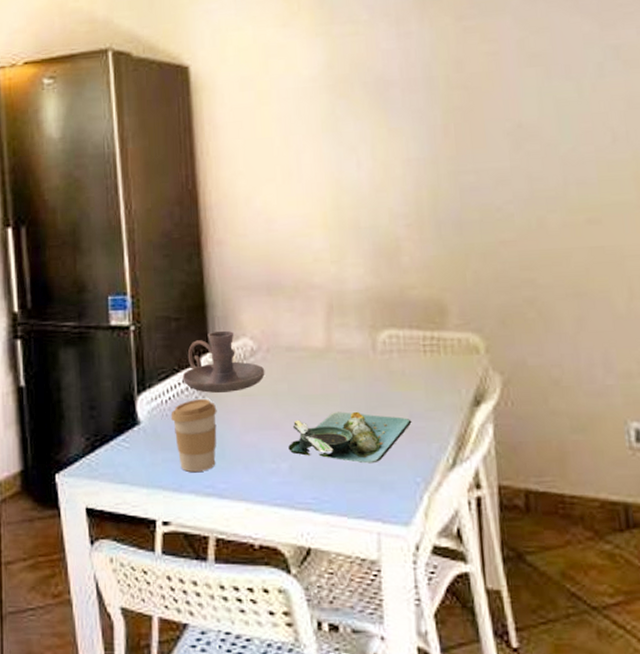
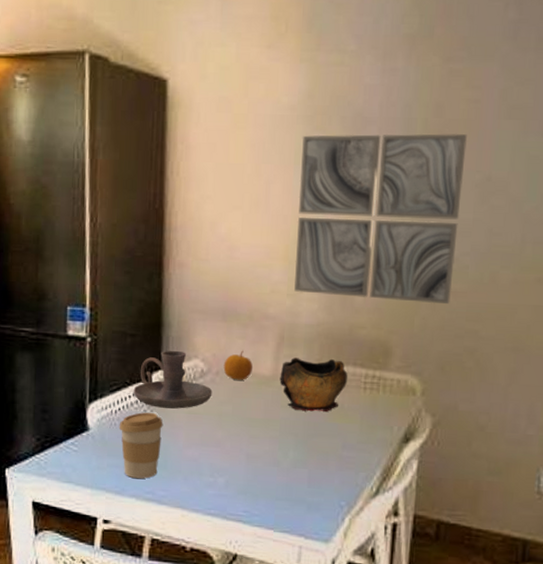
fruit: none [273,323,305,356] -> present [223,350,254,380]
platter: present [288,411,412,464] -> none [227,436,344,486]
wall art: none [326,86,501,259] -> present [294,134,467,304]
decorative bowl: none [333,324,405,382] -> present [279,357,347,412]

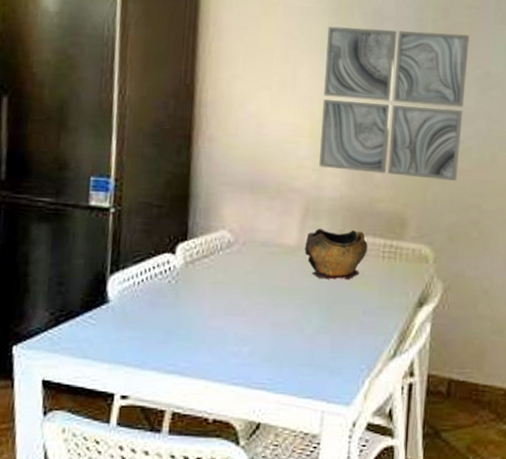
coffee cup: present [119,412,163,479] -> none [141,283,188,350]
candle holder: present [133,350,213,409] -> none [157,221,239,279]
fruit: present [223,350,254,380] -> none [250,221,280,250]

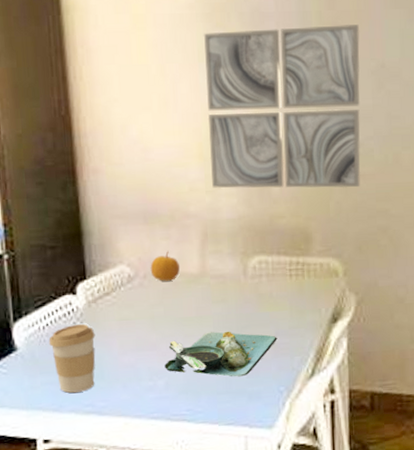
coffee cup: none [141,283,188,350] -> present [48,324,96,393]
fruit: none [250,221,280,250] -> present [150,251,181,281]
platter: none [252,304,364,351] -> present [164,331,277,377]
decorative bowl: present [304,228,368,280] -> none [207,250,273,305]

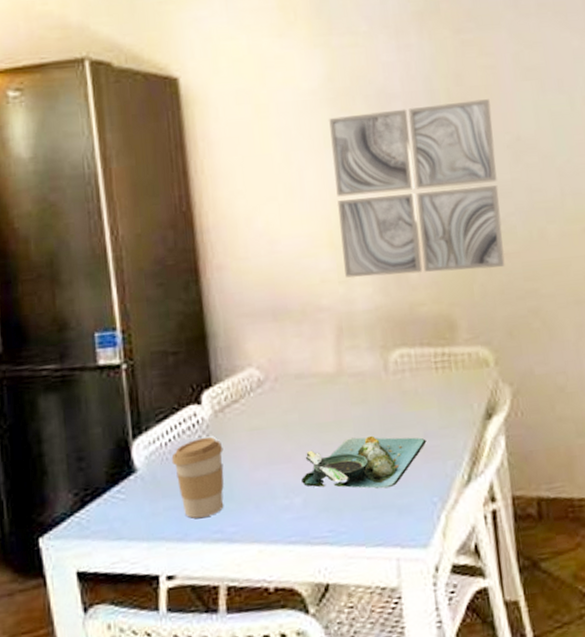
fruit: present [150,251,181,281] -> none [281,349,315,384]

